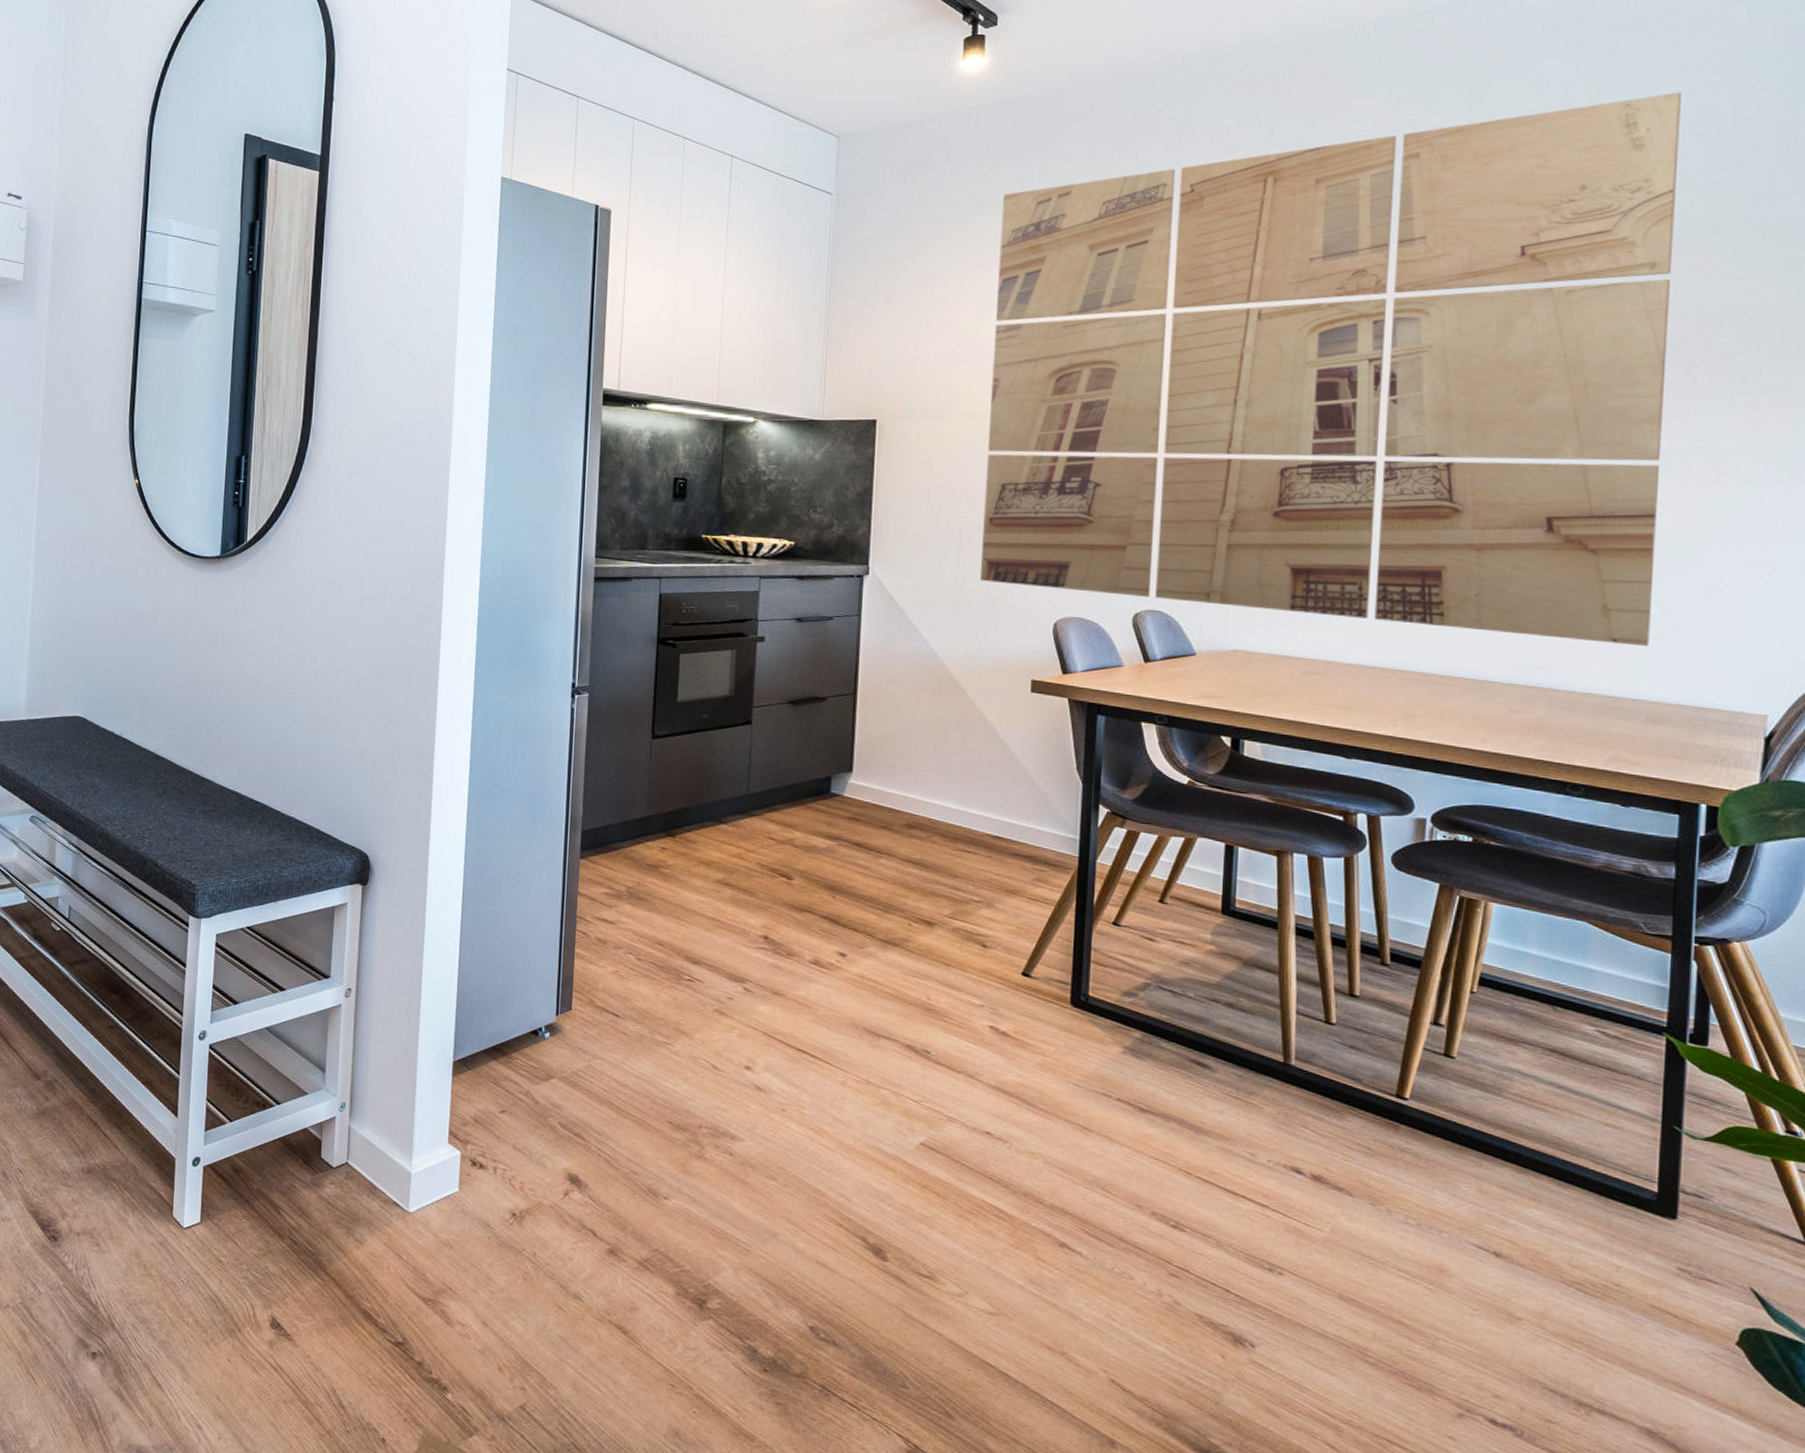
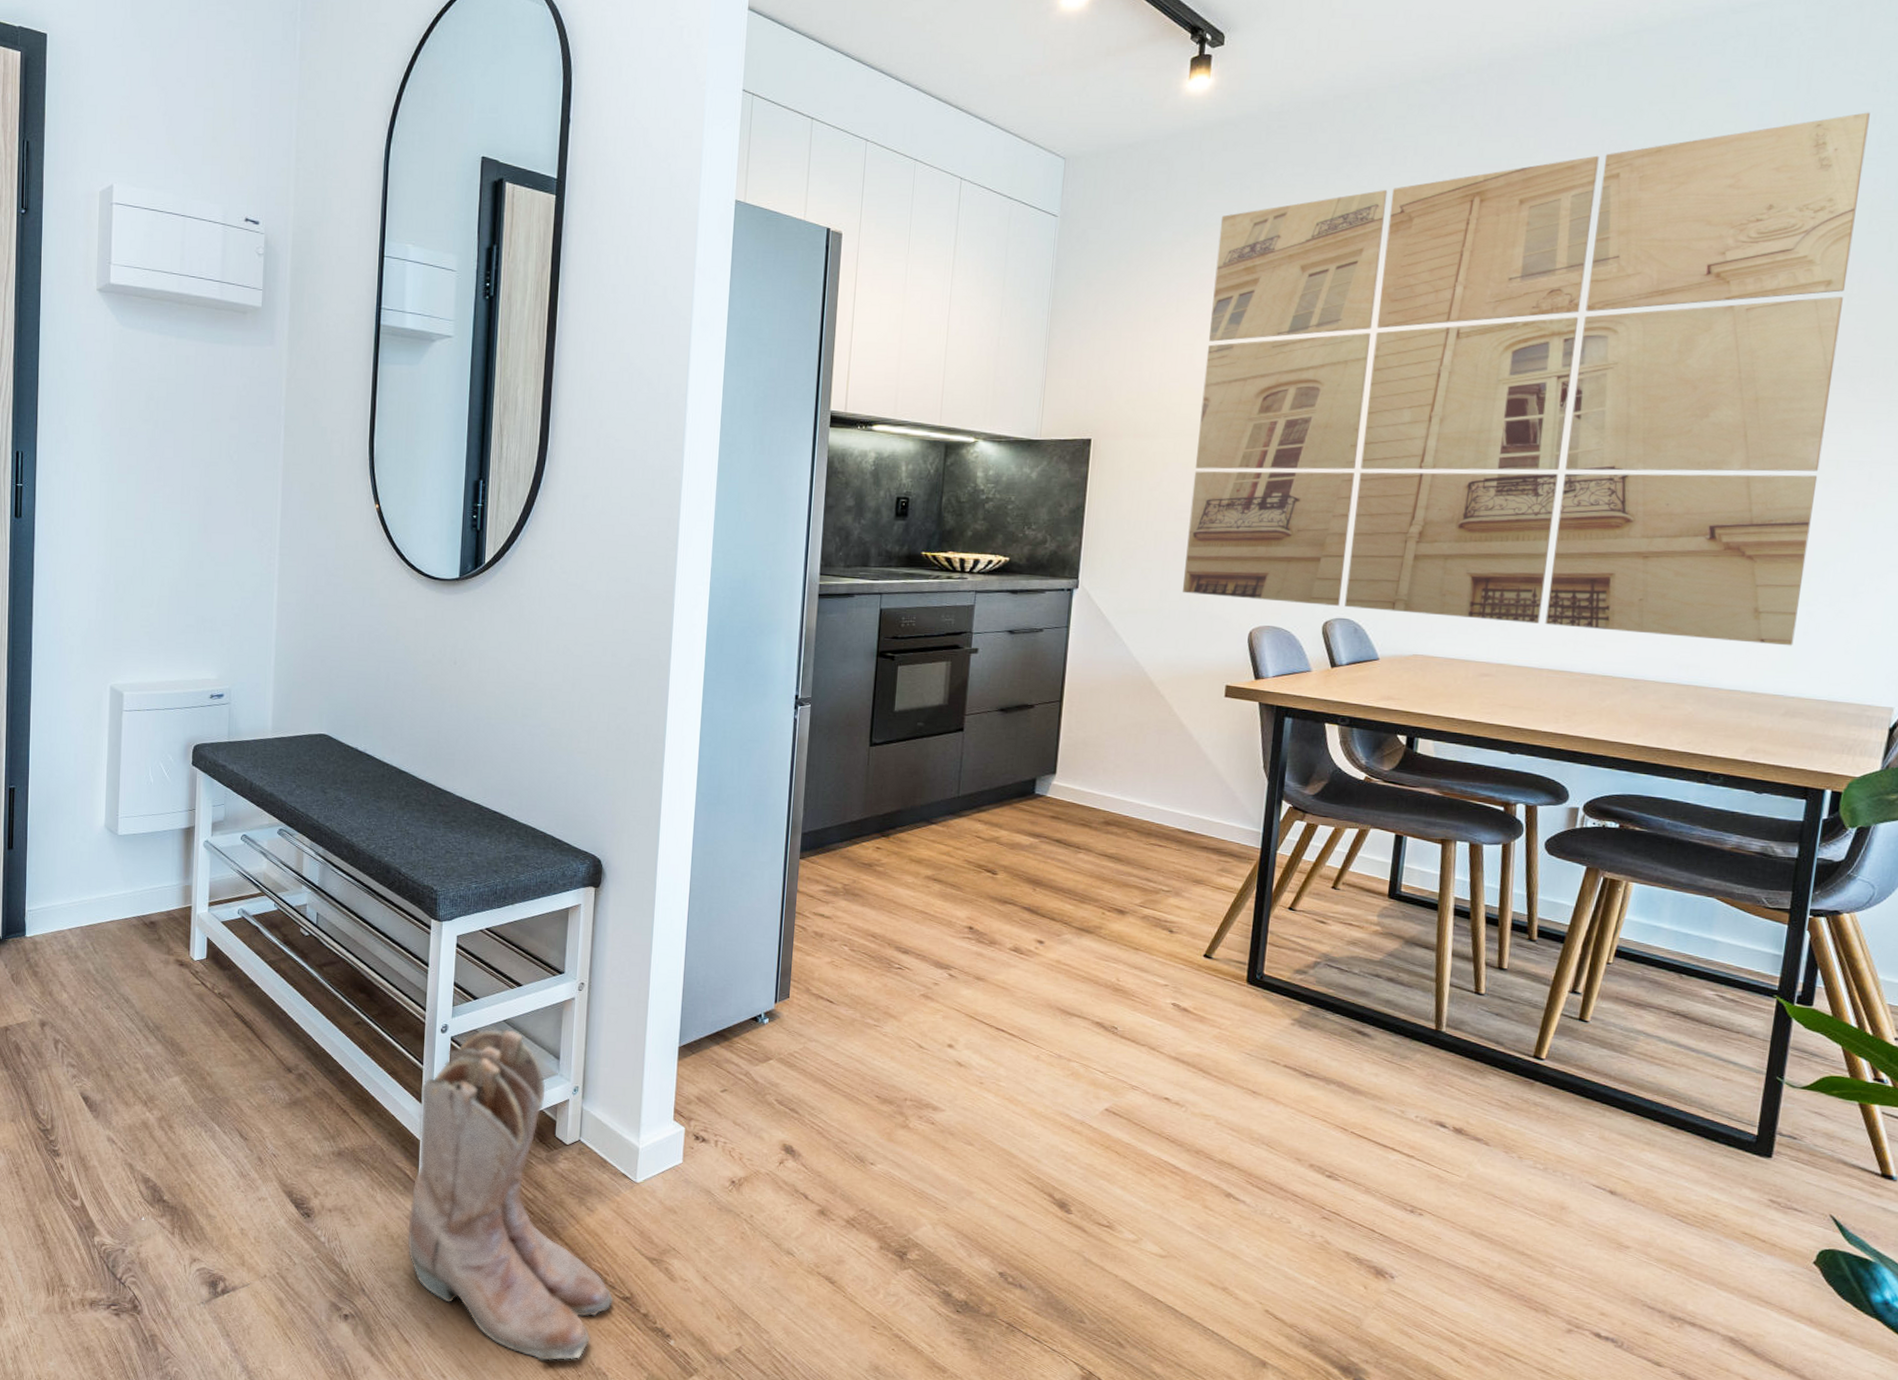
boots: none [161,1036,386,1413] -> present [407,1029,615,1361]

